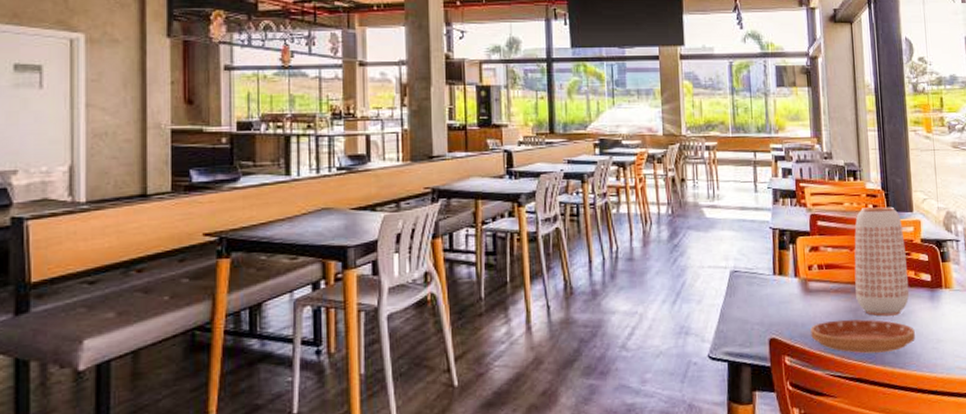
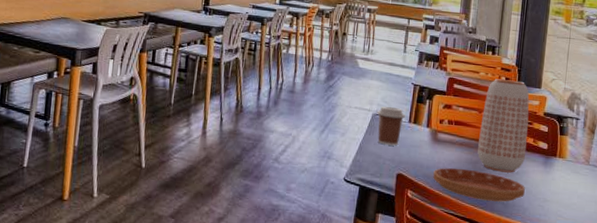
coffee cup: none [734,258,769,307] -> present [377,106,406,146]

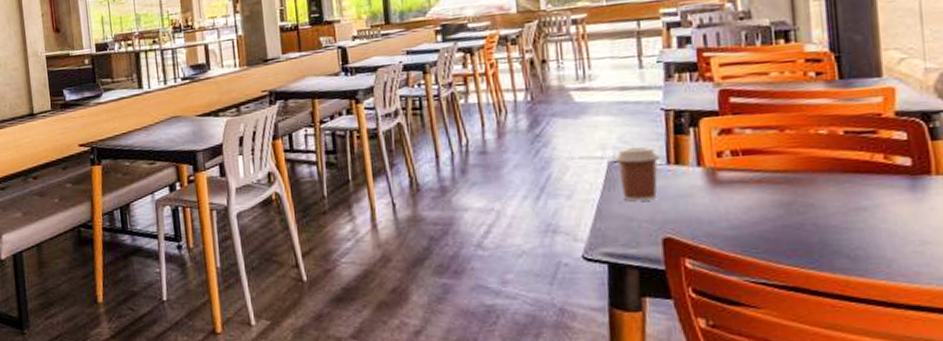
saucer: present [433,168,525,202] -> none [721,215,884,257]
vase: present [477,79,530,173] -> none [786,72,875,212]

